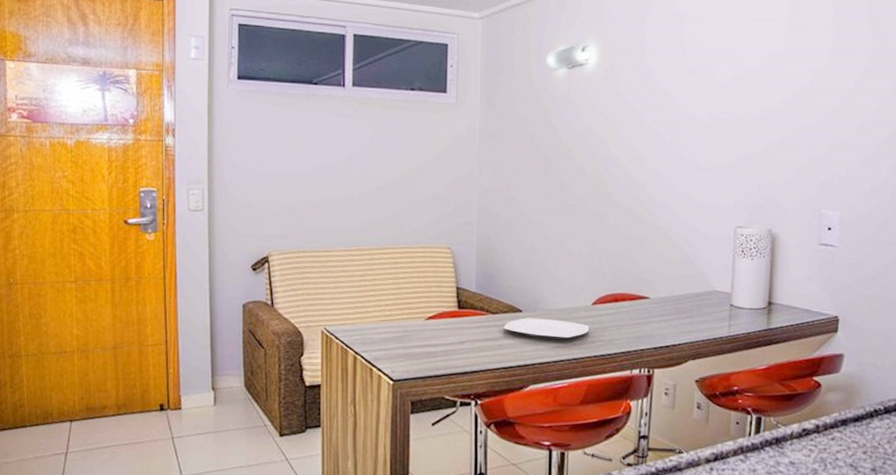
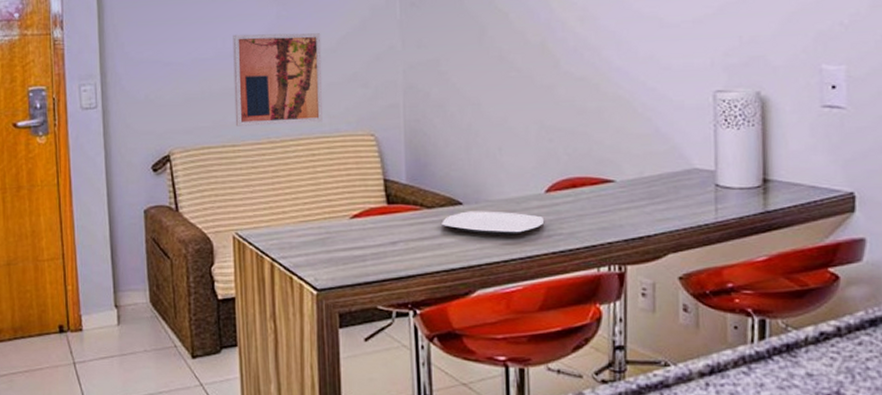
wall art: none [329,152,409,235] -> present [233,32,323,126]

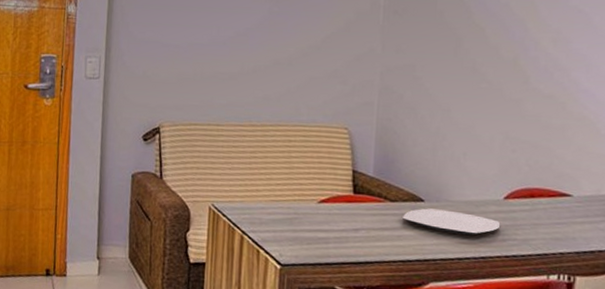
wall art: present [233,32,323,126] -> none [221,24,308,112]

